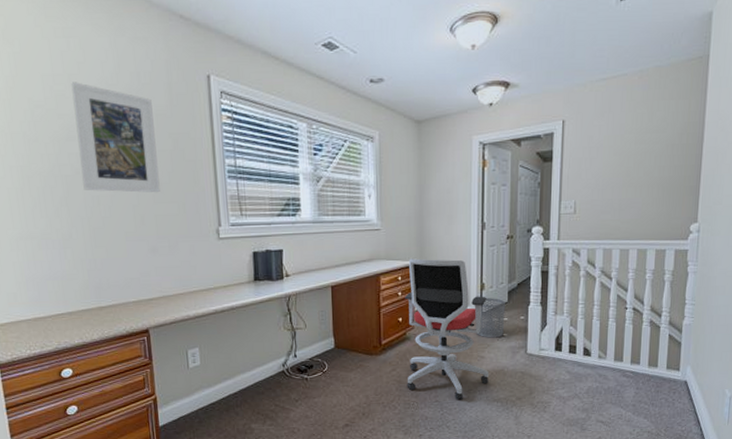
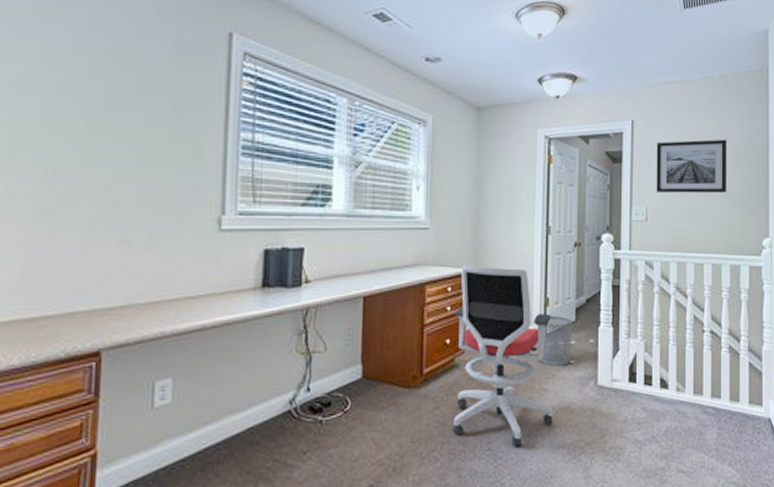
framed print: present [71,82,160,193] -> none [36,22,152,168]
wall art: none [585,131,660,187] -> present [656,139,727,194]

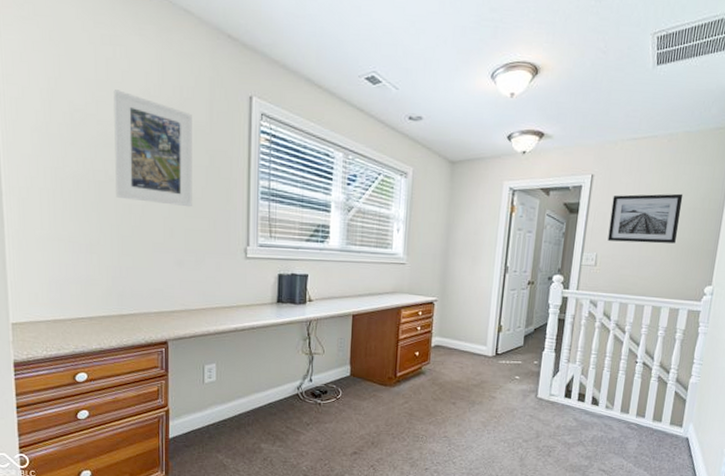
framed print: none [36,22,152,168] -> present [113,90,192,207]
office chair: present [452,265,553,448] -> none [417,295,503,438]
waste bin: present [538,316,572,366] -> none [490,340,521,380]

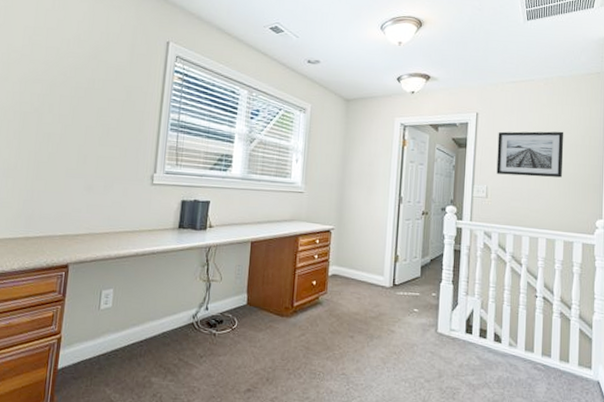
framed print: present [113,90,192,207] -> none [38,35,115,137]

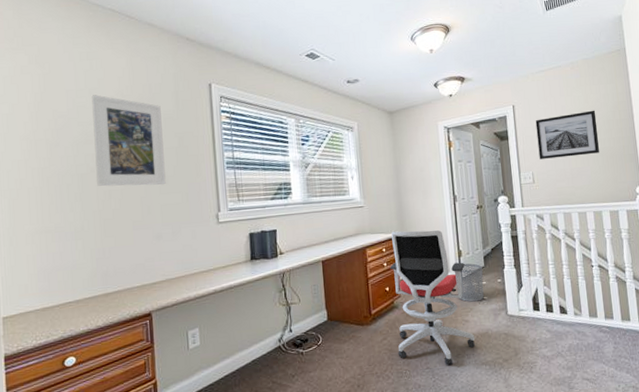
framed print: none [38,35,115,137] -> present [91,95,166,187]
office chair: none [314,223,400,376] -> present [390,230,475,366]
waste bin: none [387,271,418,313] -> present [456,263,484,302]

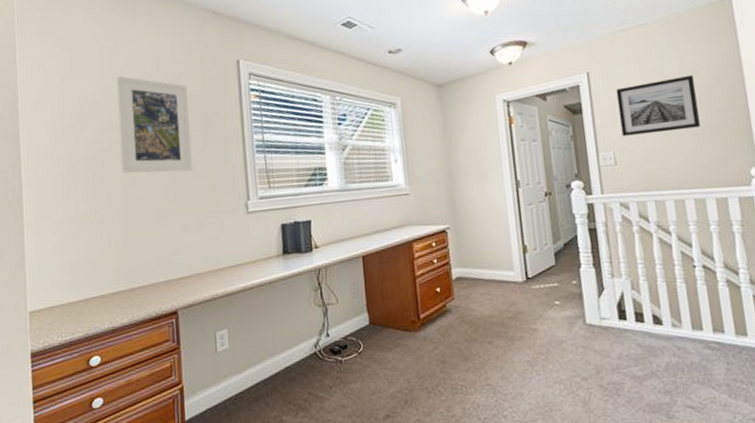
office chair: present [390,230,475,366] -> none [441,221,546,383]
waste bin: present [456,263,484,302] -> none [521,261,556,308]

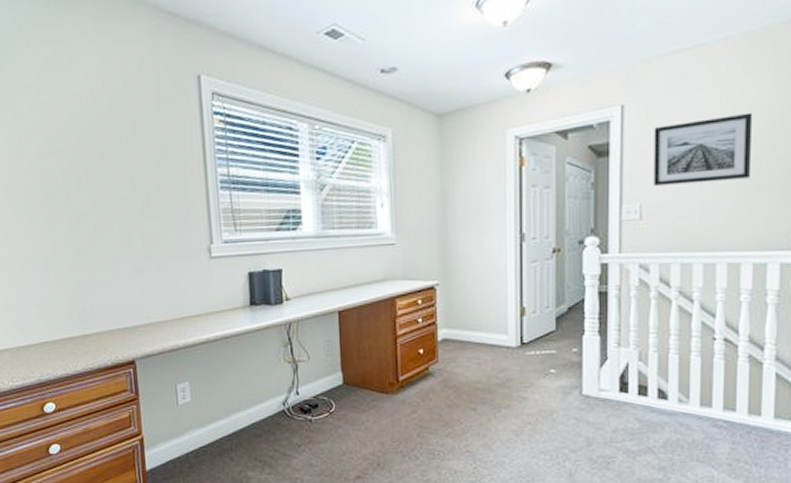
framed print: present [117,76,192,174] -> none [56,91,148,208]

